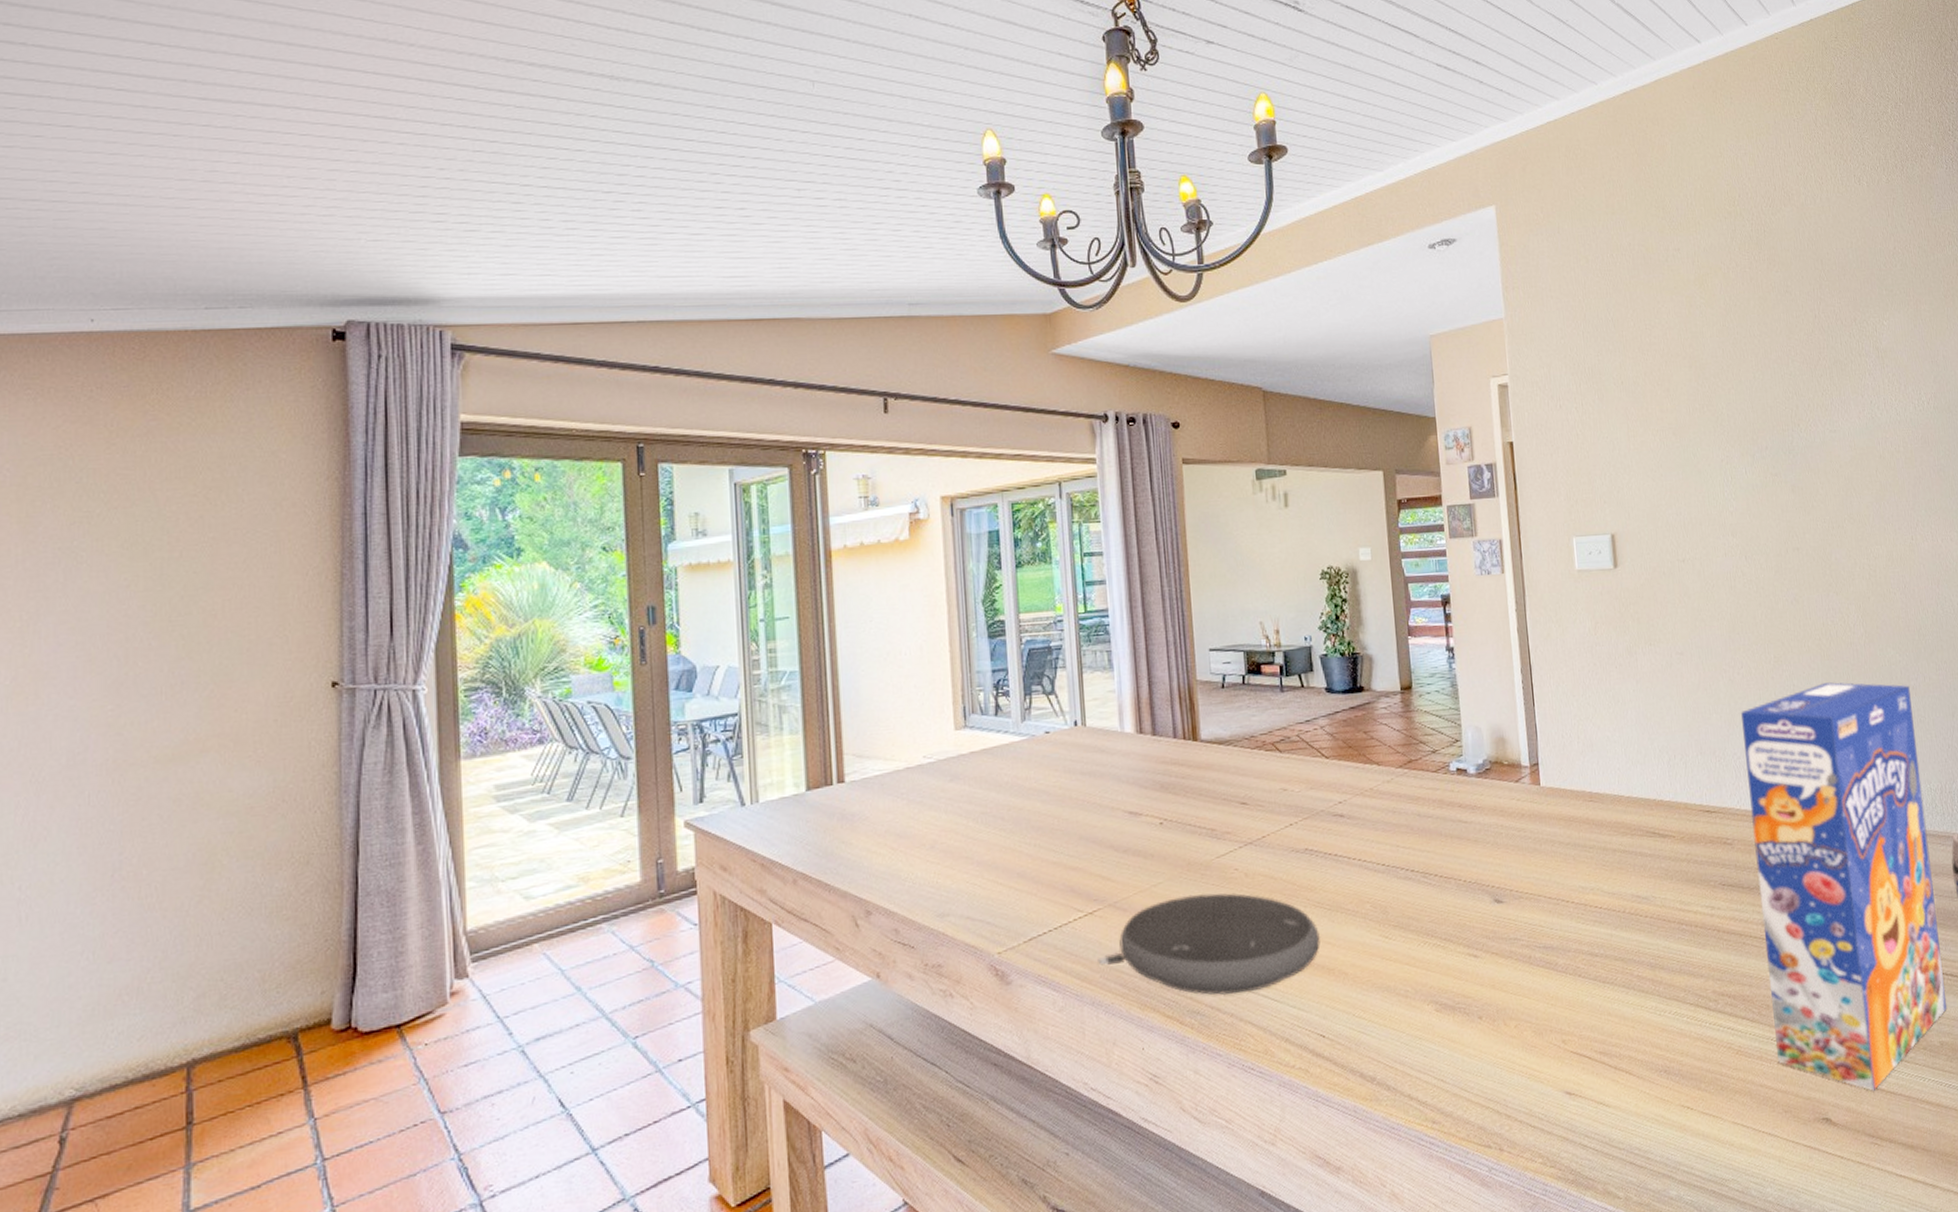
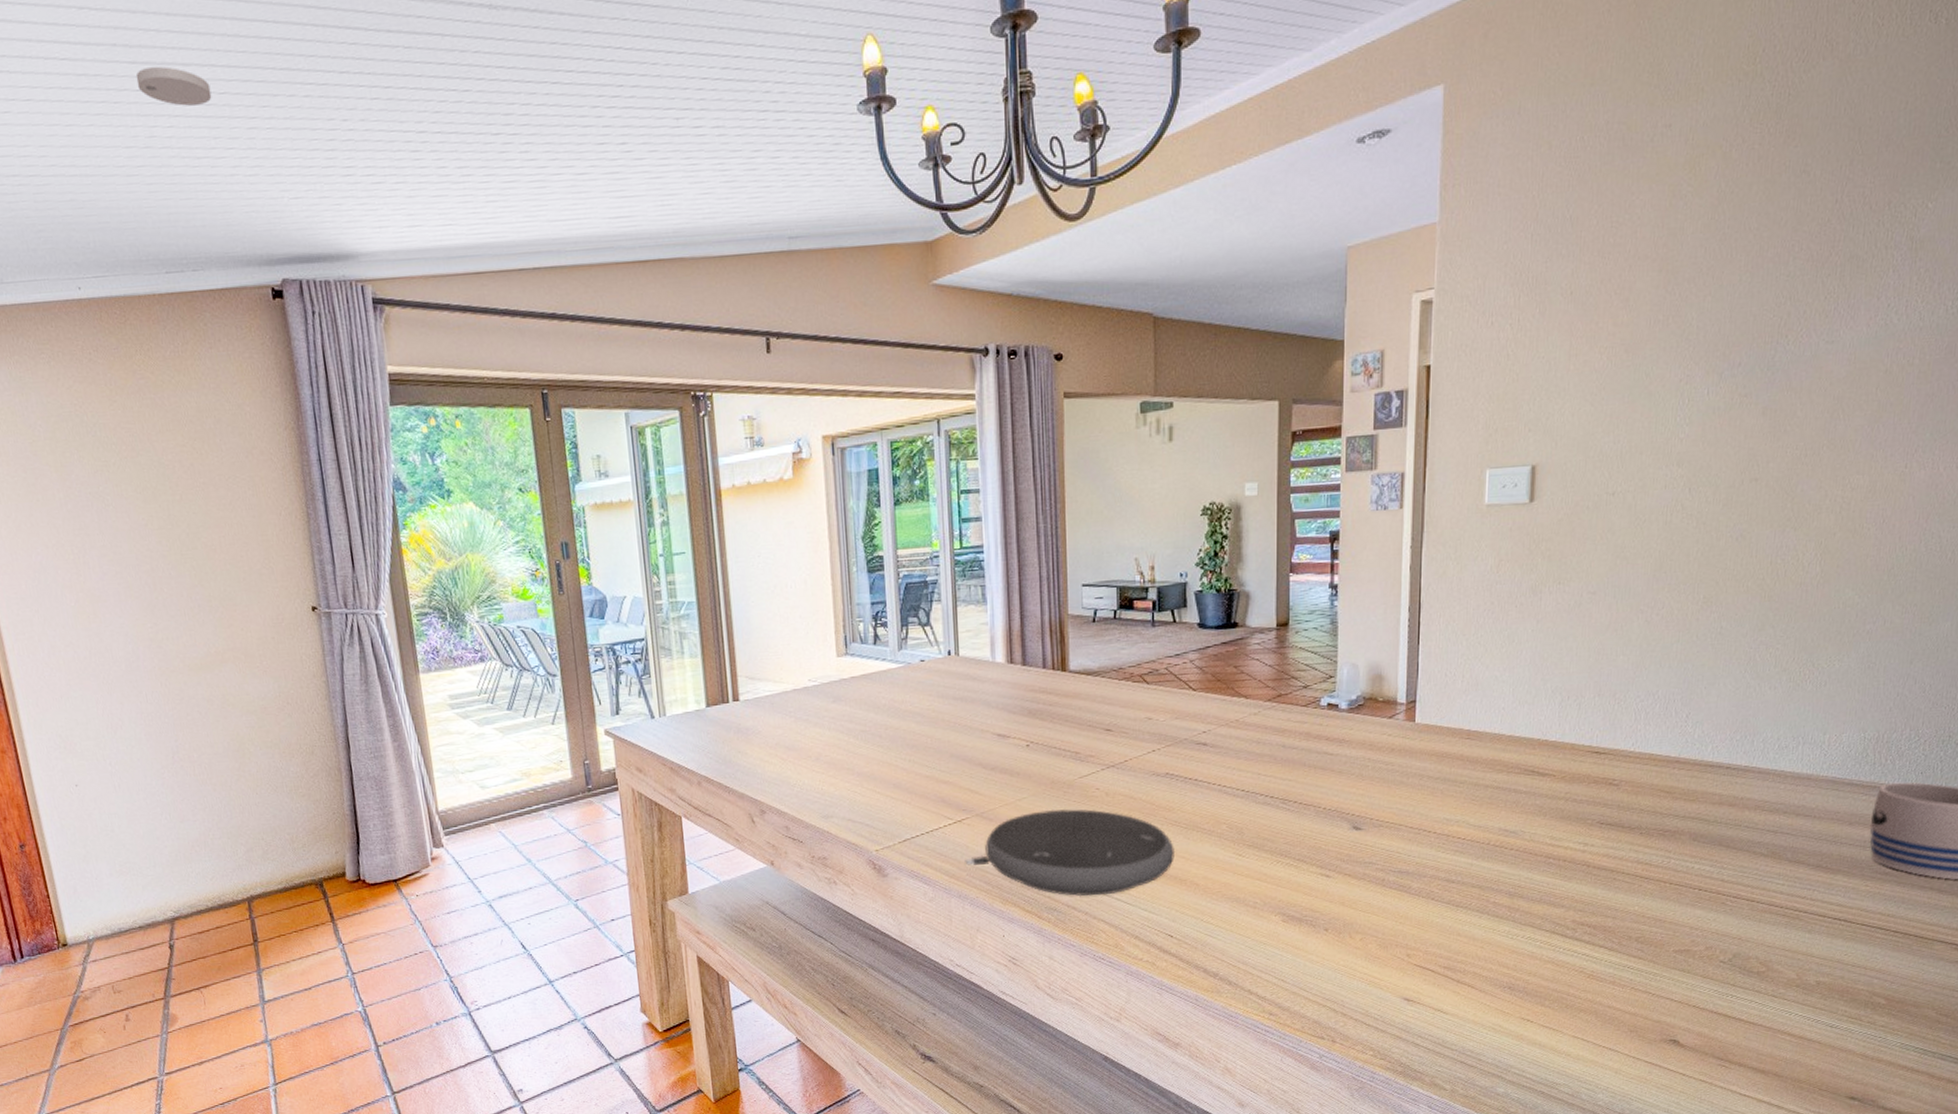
smoke detector: none [204,105,291,144] -> present [135,66,212,106]
cereal box: present [1741,682,1948,1091] -> none [1632,625,1864,1020]

